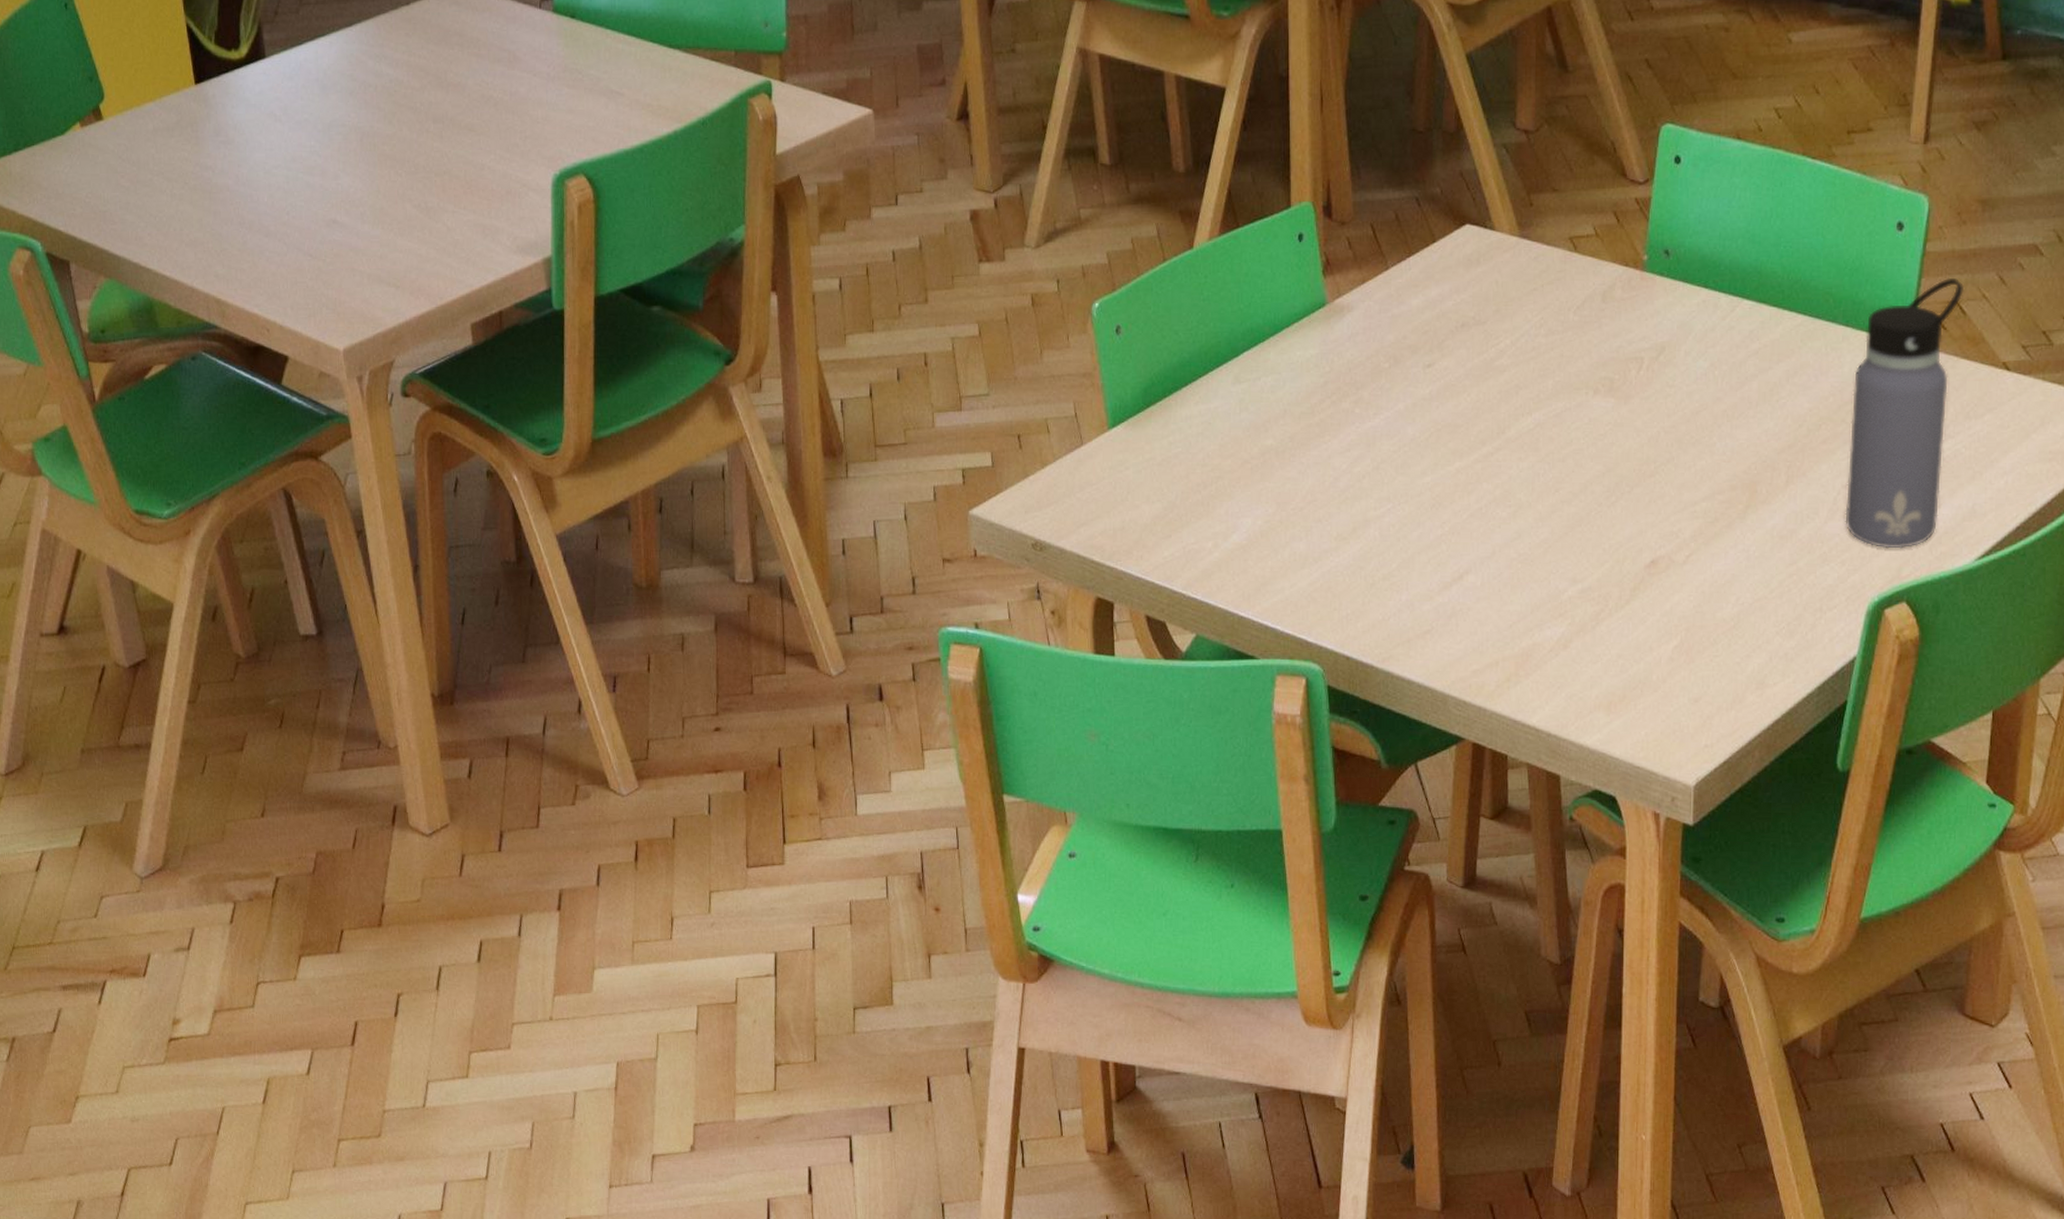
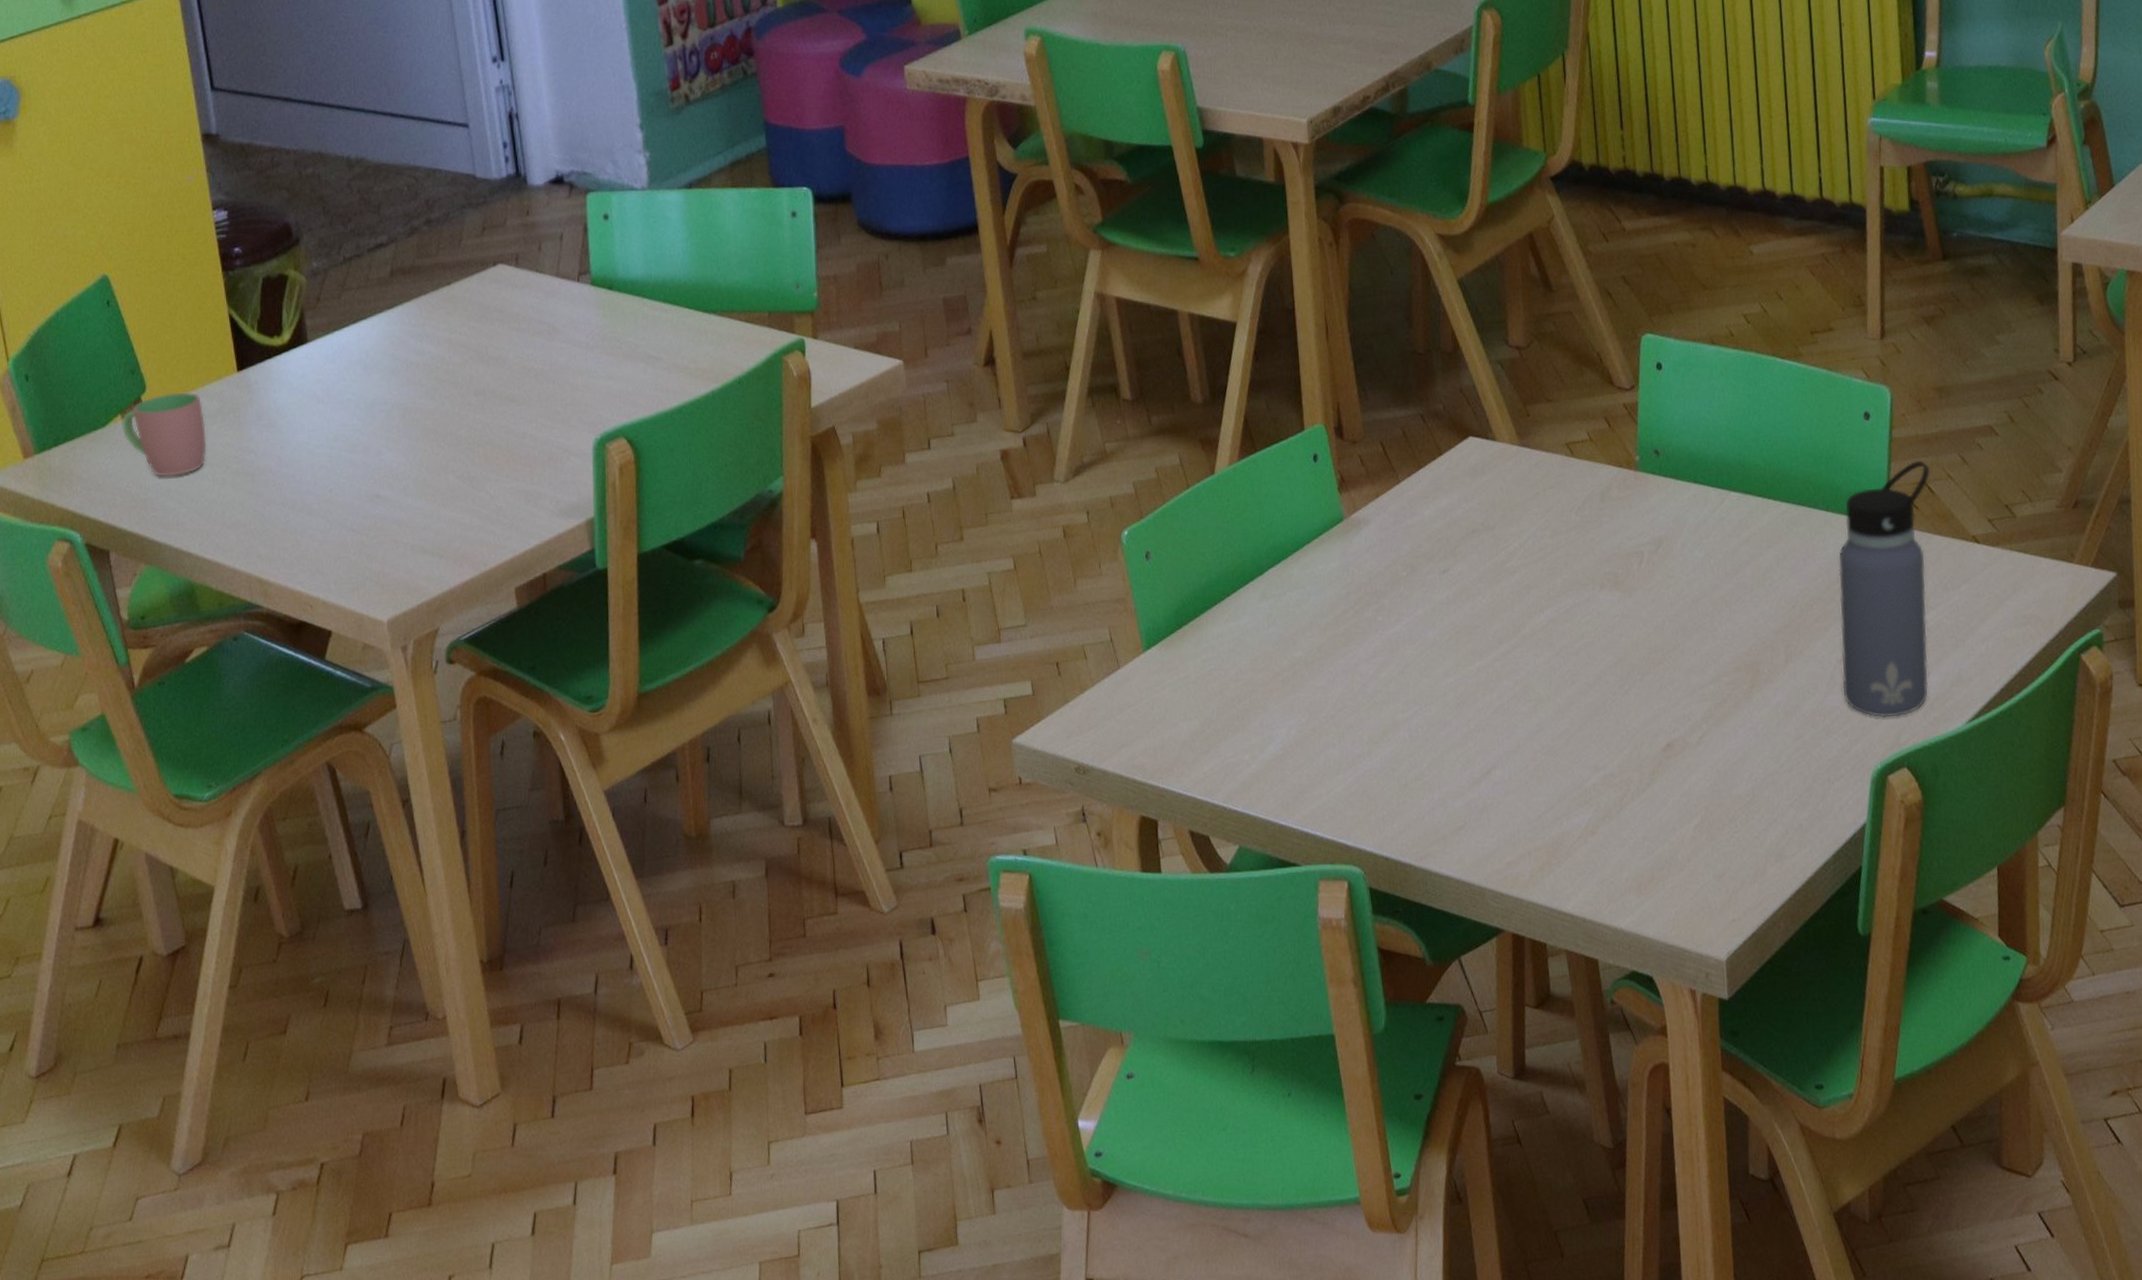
cup: none [80,103,165,189] -> present [122,392,207,477]

